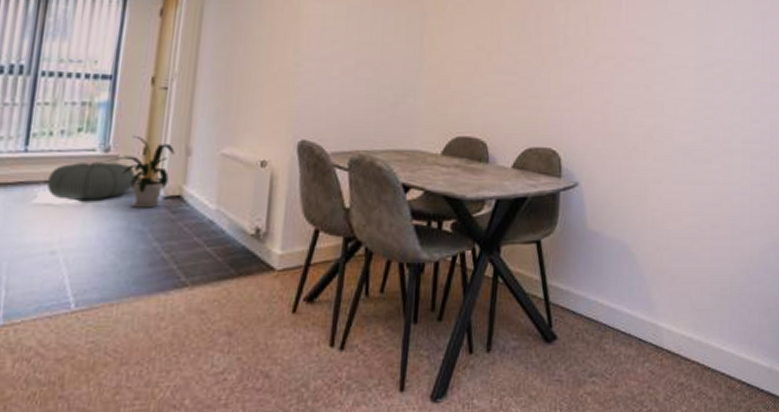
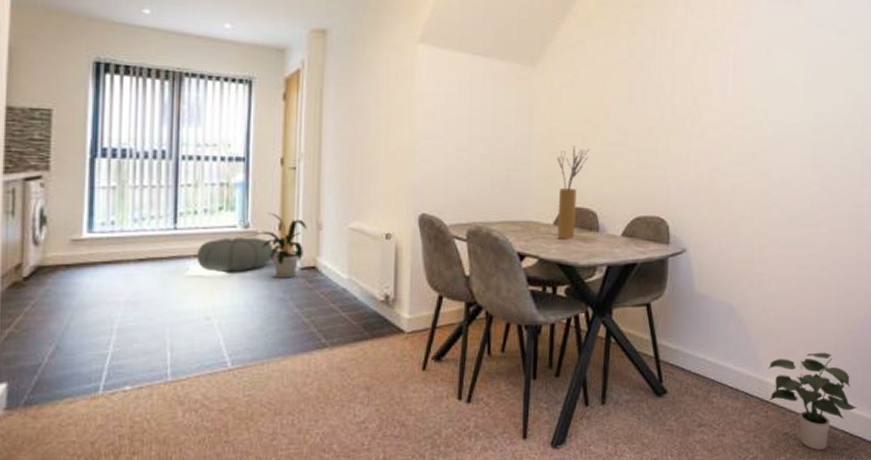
vase: none [444,72,480,171] -> present [557,145,589,239]
potted plant: none [662,294,754,402] -> present [768,352,857,450]

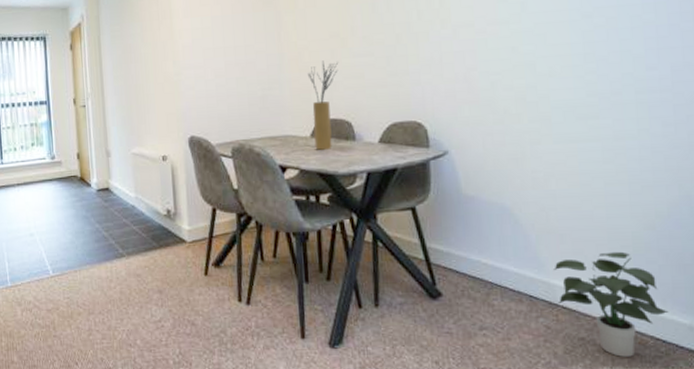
pouf: present [196,237,273,272] -> none [19,166,75,197]
house plant: present [248,212,307,278] -> none [55,144,99,199]

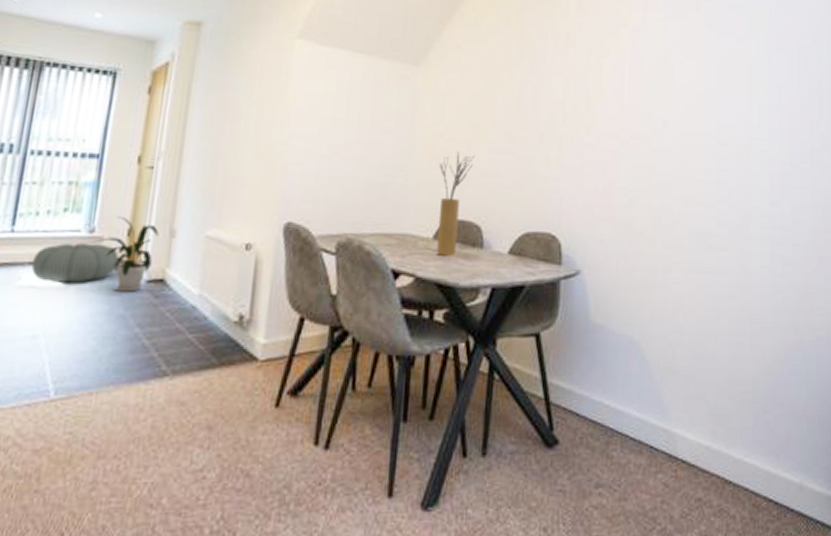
pouf: none [19,166,75,197] -> present [31,243,119,283]
house plant: none [55,144,99,199] -> present [92,215,159,292]
potted plant: present [554,251,669,357] -> none [676,398,782,522]

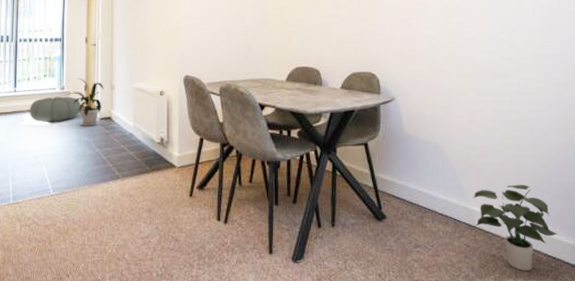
vase: present [436,151,474,256] -> none [286,18,311,92]
potted plant: none [676,398,782,522] -> present [473,184,558,271]

